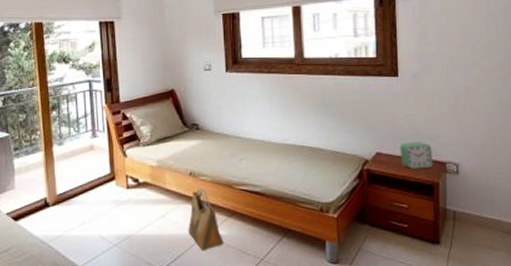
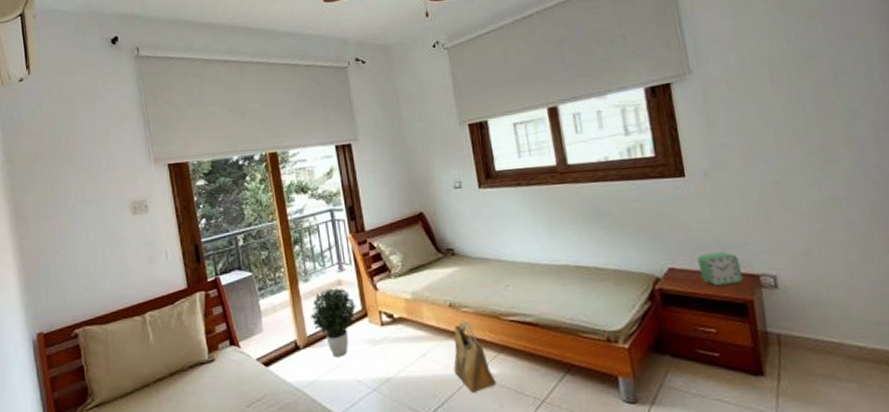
potted plant: none [62,152,105,215] -> present [311,288,356,357]

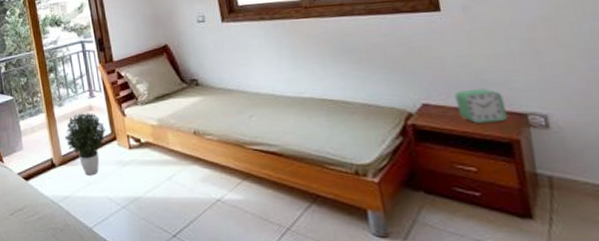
grocery bag: present [453,320,496,392] -> none [198,147,241,216]

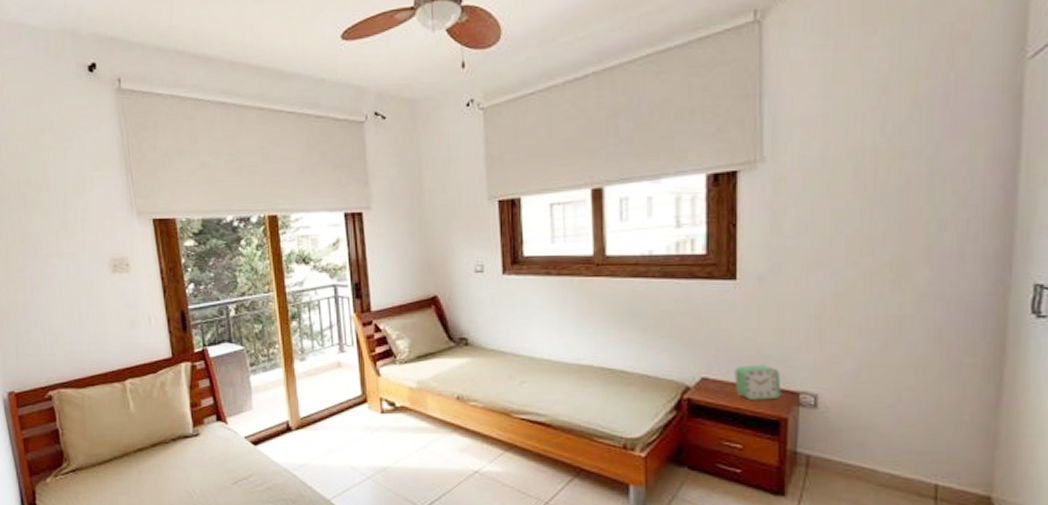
potted plant: present [65,113,105,176] -> none [305,370,355,442]

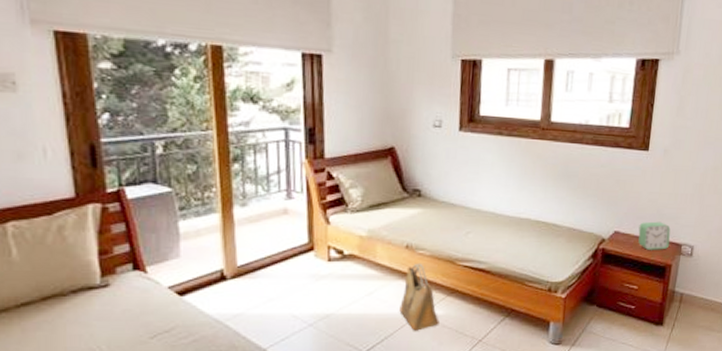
grocery bag: none [455,415,499,489] -> present [399,263,439,331]

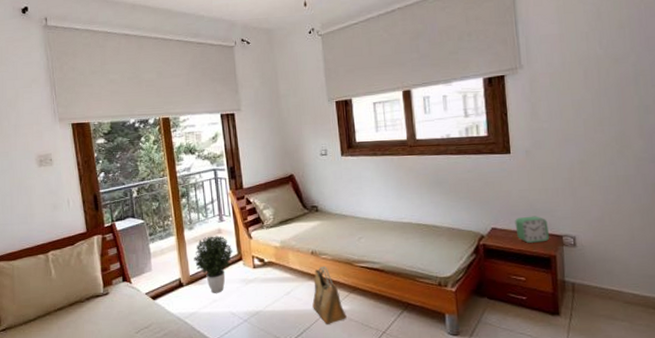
potted plant: none [245,217,301,290] -> present [194,235,232,293]

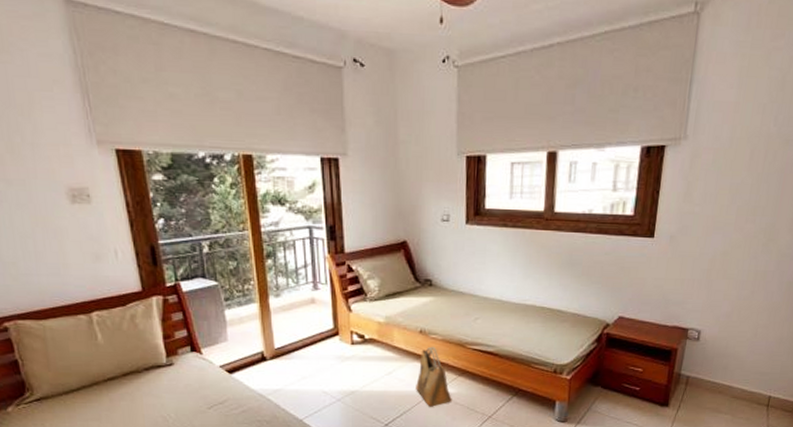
potted plant: present [194,235,232,293] -> none [280,306,327,370]
alarm clock: present [515,216,550,243] -> none [643,306,677,334]

